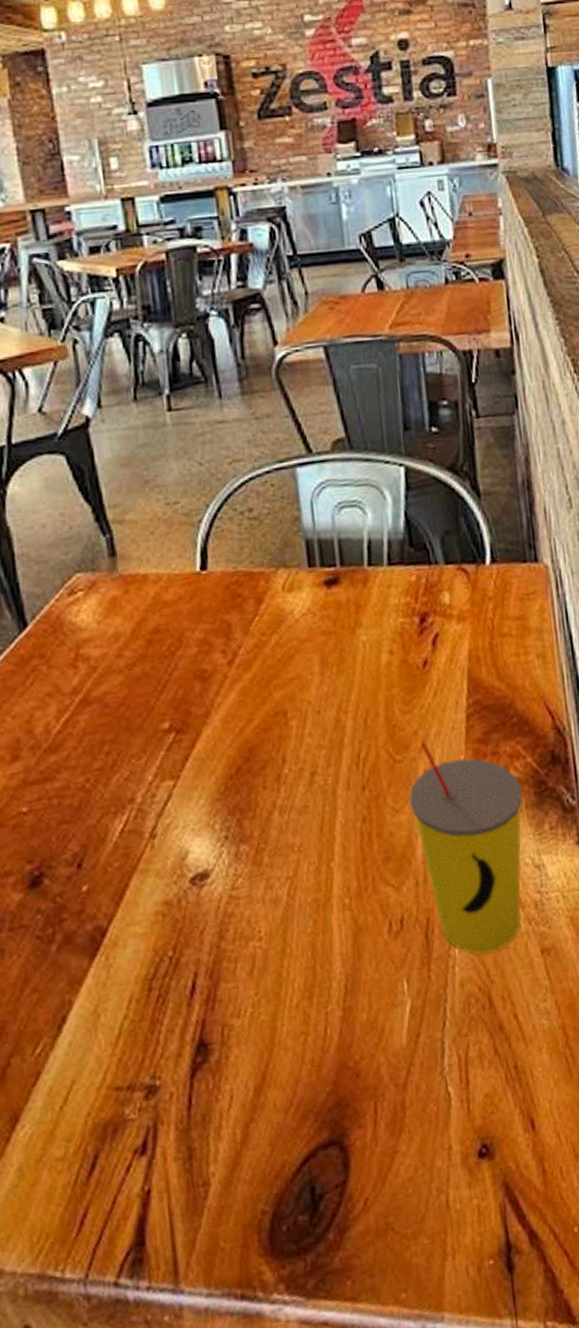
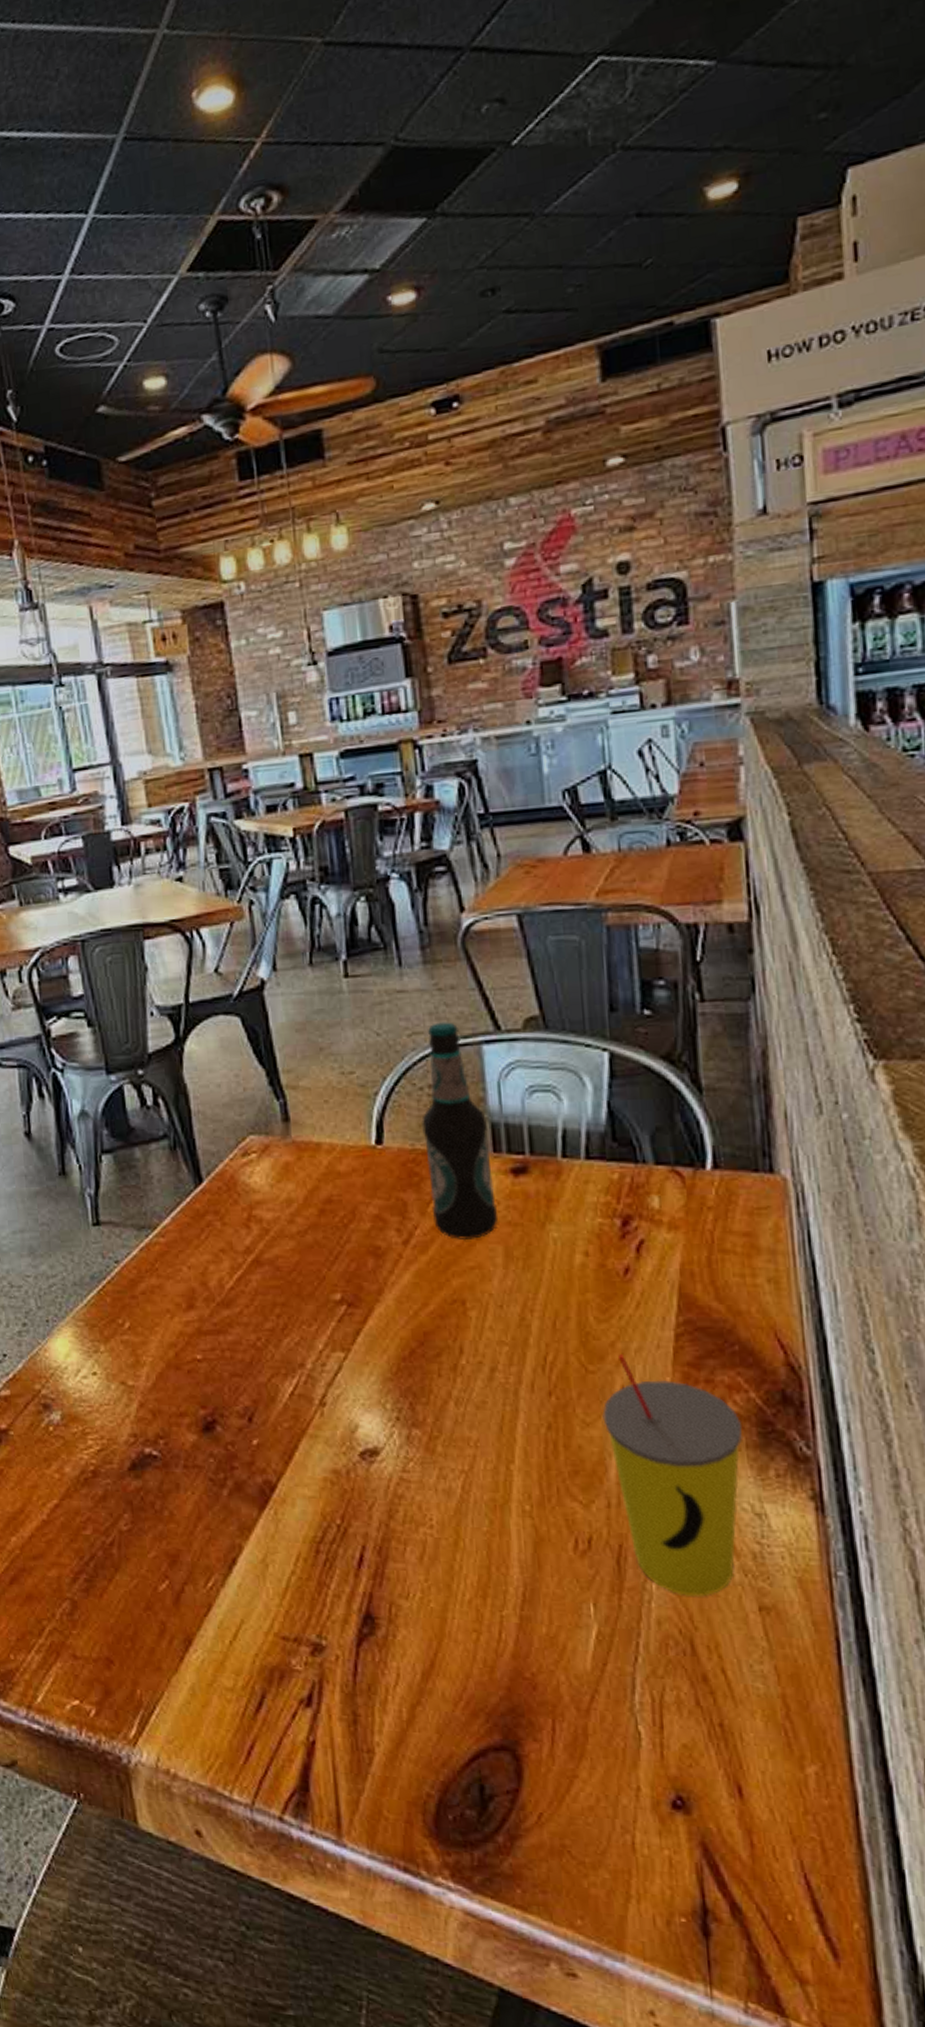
bottle: none [243,448,315,654] -> present [422,1022,499,1239]

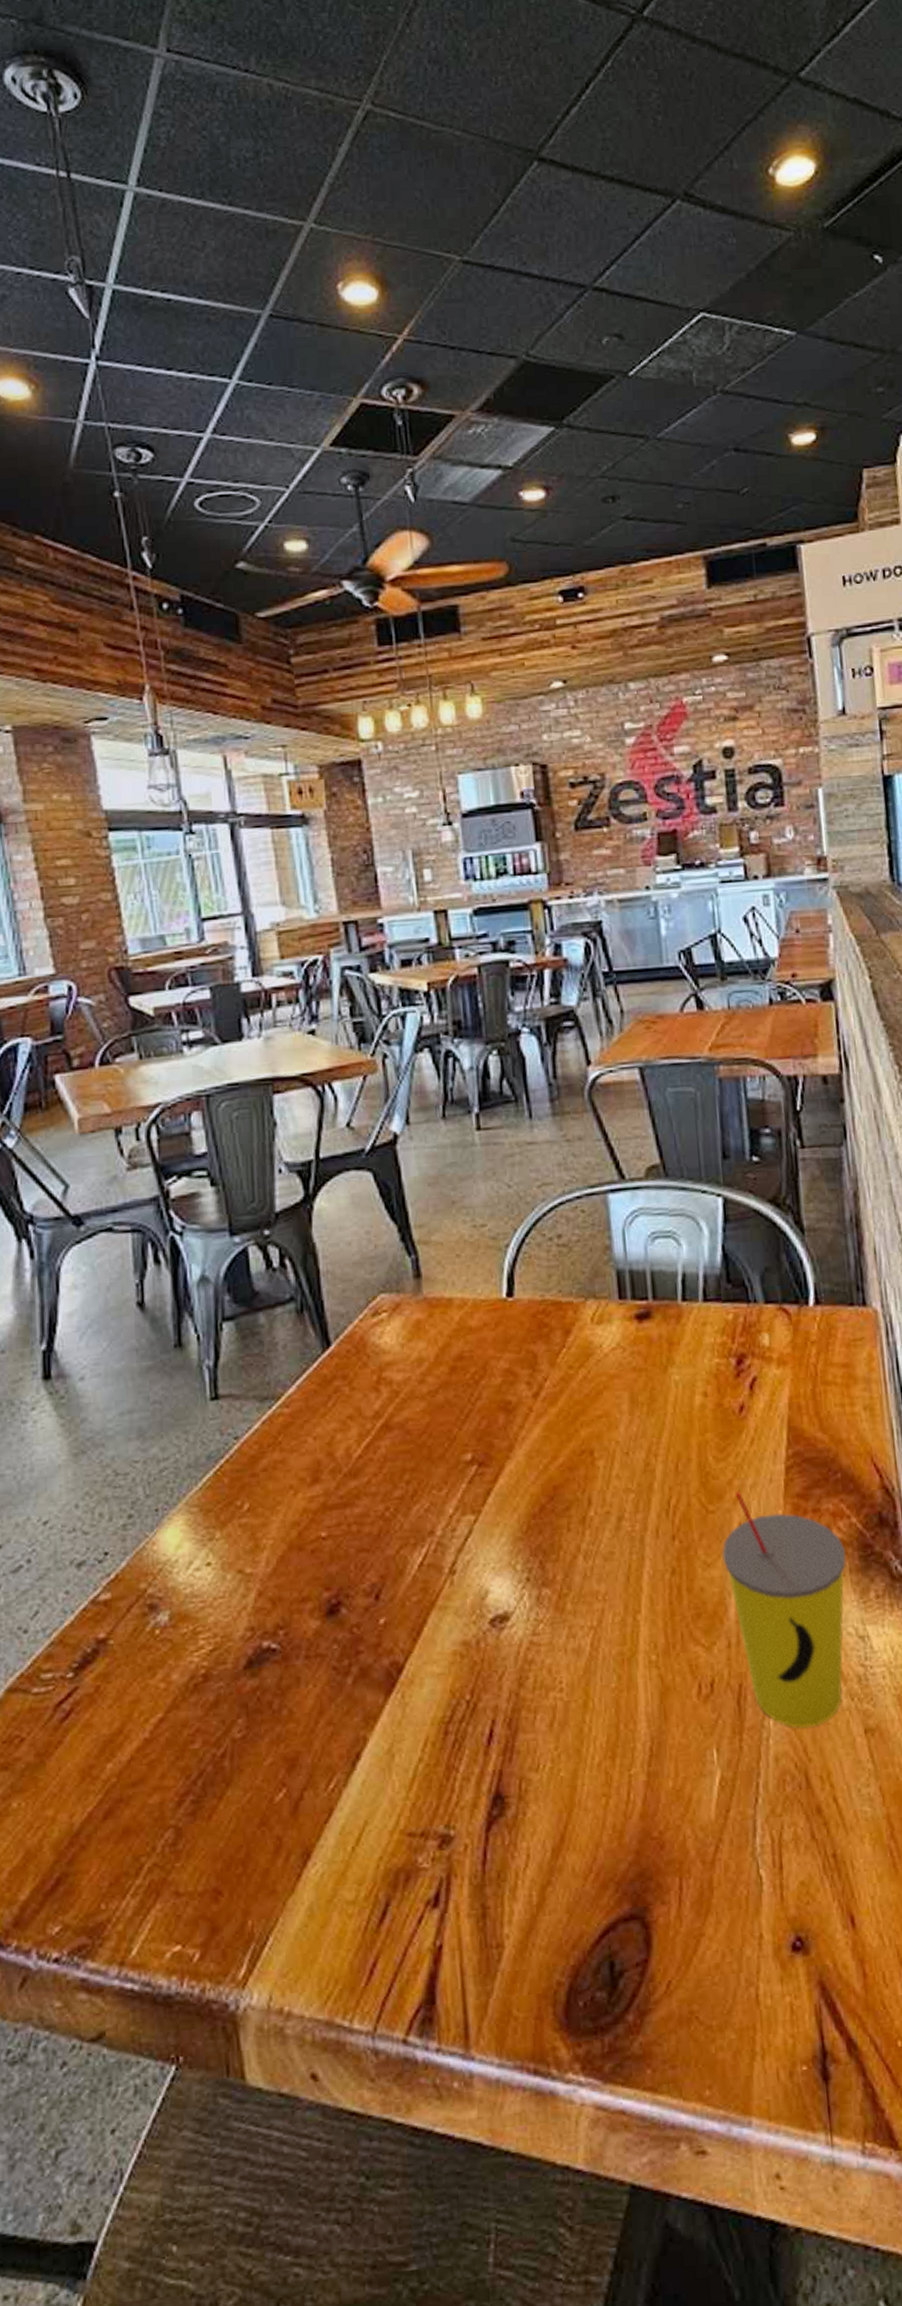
bottle: present [422,1022,499,1239] -> none [551,1172,625,1389]

